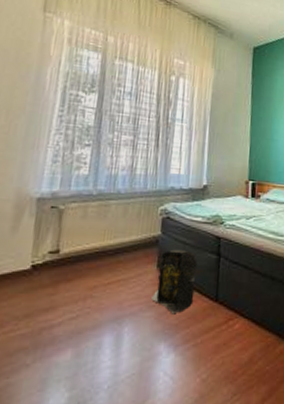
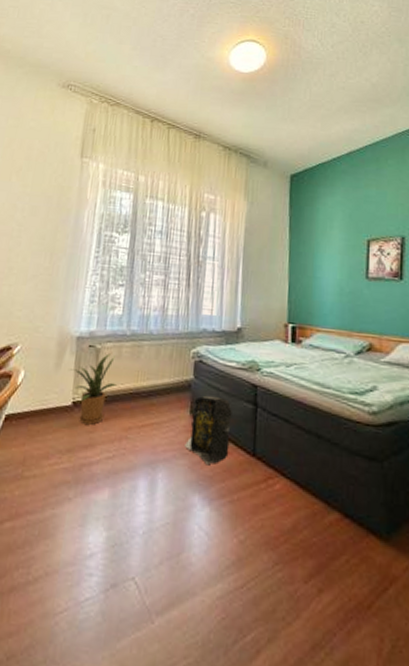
house plant: none [28,214,81,287] -> present [69,353,116,425]

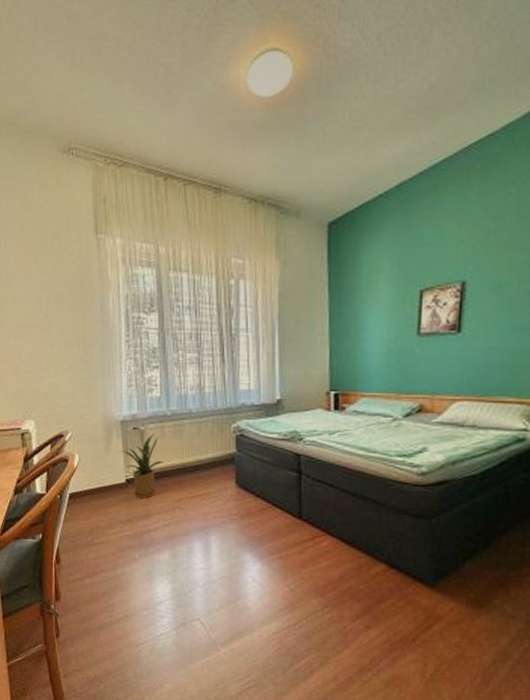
backpack: present [185,395,232,465] -> none [233,466,277,528]

